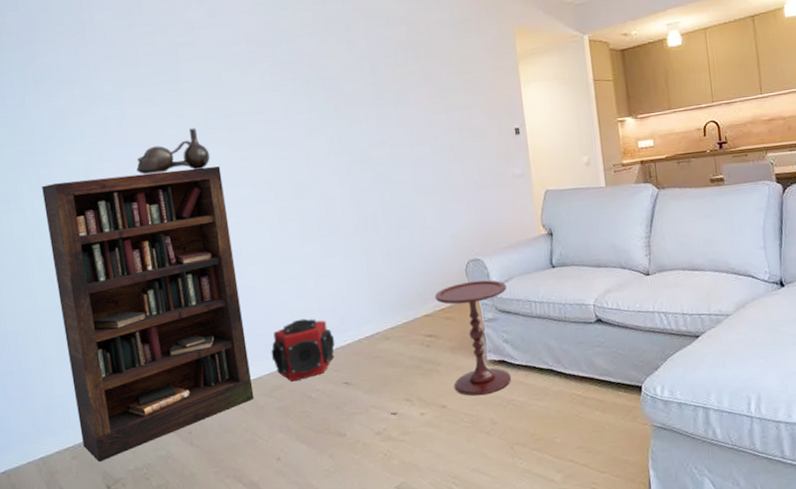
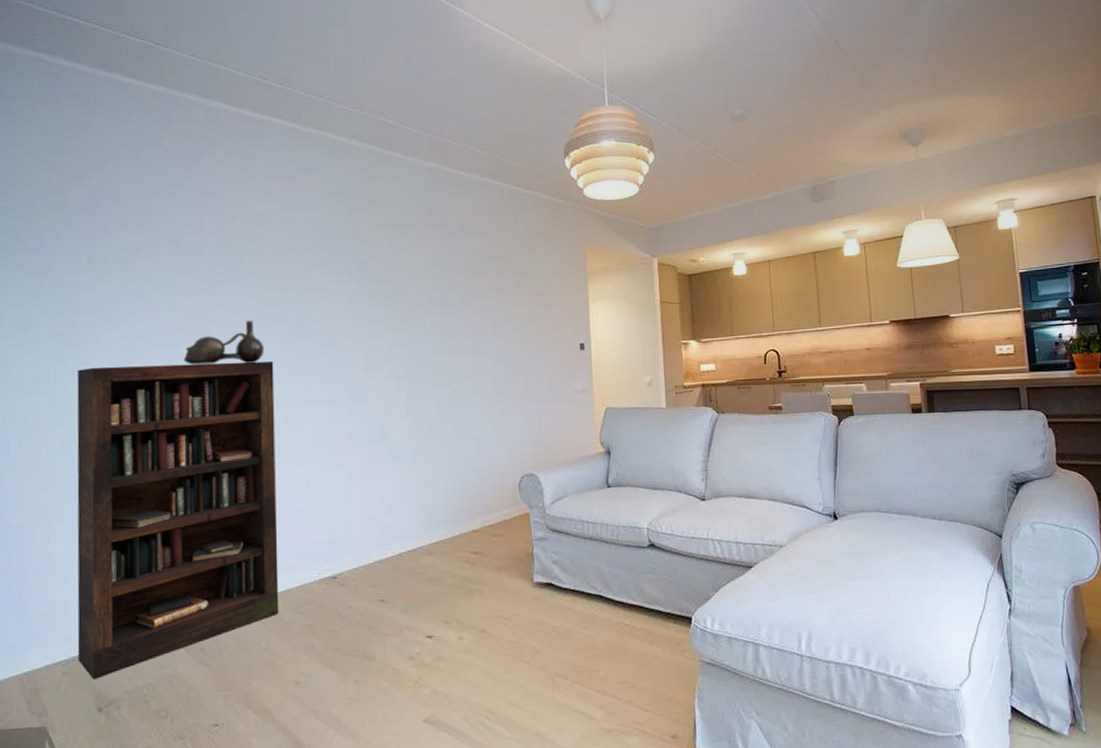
speaker: present [271,318,335,382] -> none [303,527,374,597]
side table: present [434,280,512,396] -> none [484,496,560,621]

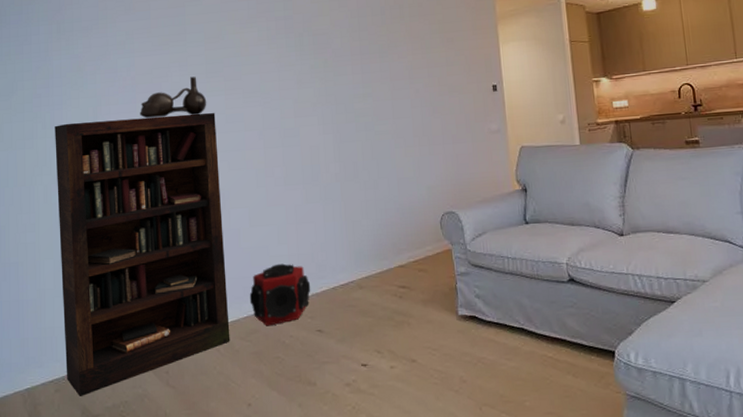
speaker: none [303,527,374,597] -> present [249,263,311,326]

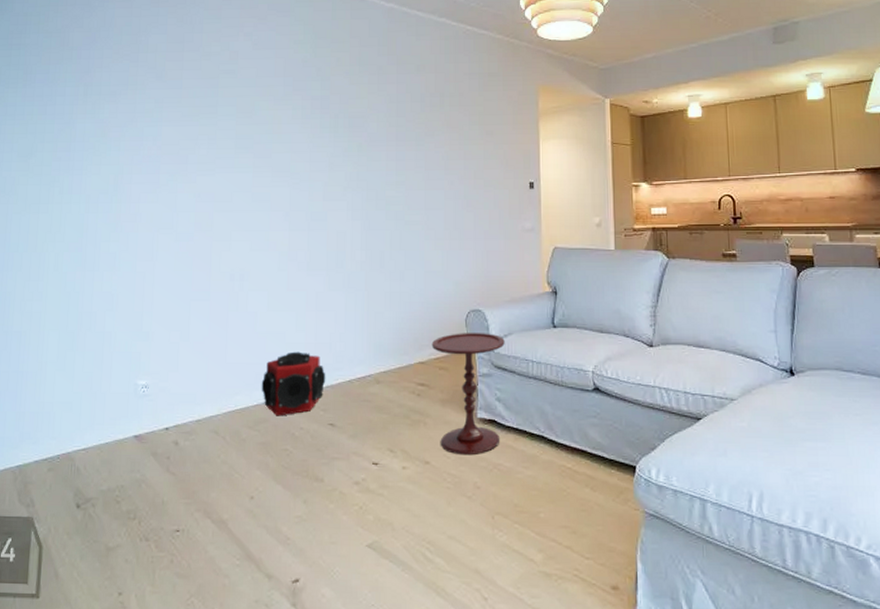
bookcase: present [55,112,230,396] -> none [61,189,241,477]
decorative vase: present [140,76,207,119] -> none [163,151,234,191]
side table: none [409,233,483,352] -> present [431,333,505,456]

